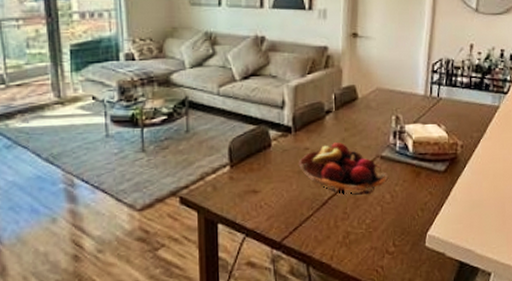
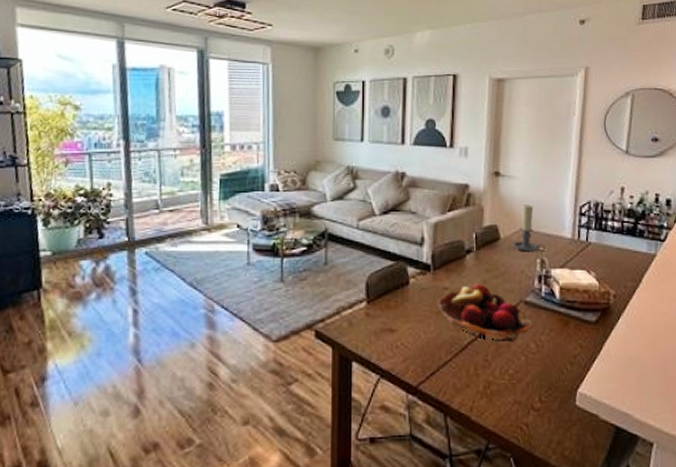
candle holder: none [370,64,400,110] -> present [513,204,545,252]

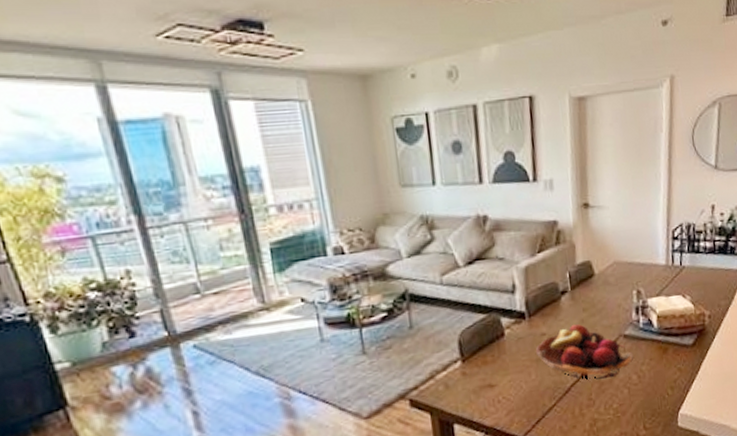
candle holder: present [513,204,545,252] -> none [608,235,640,285]

